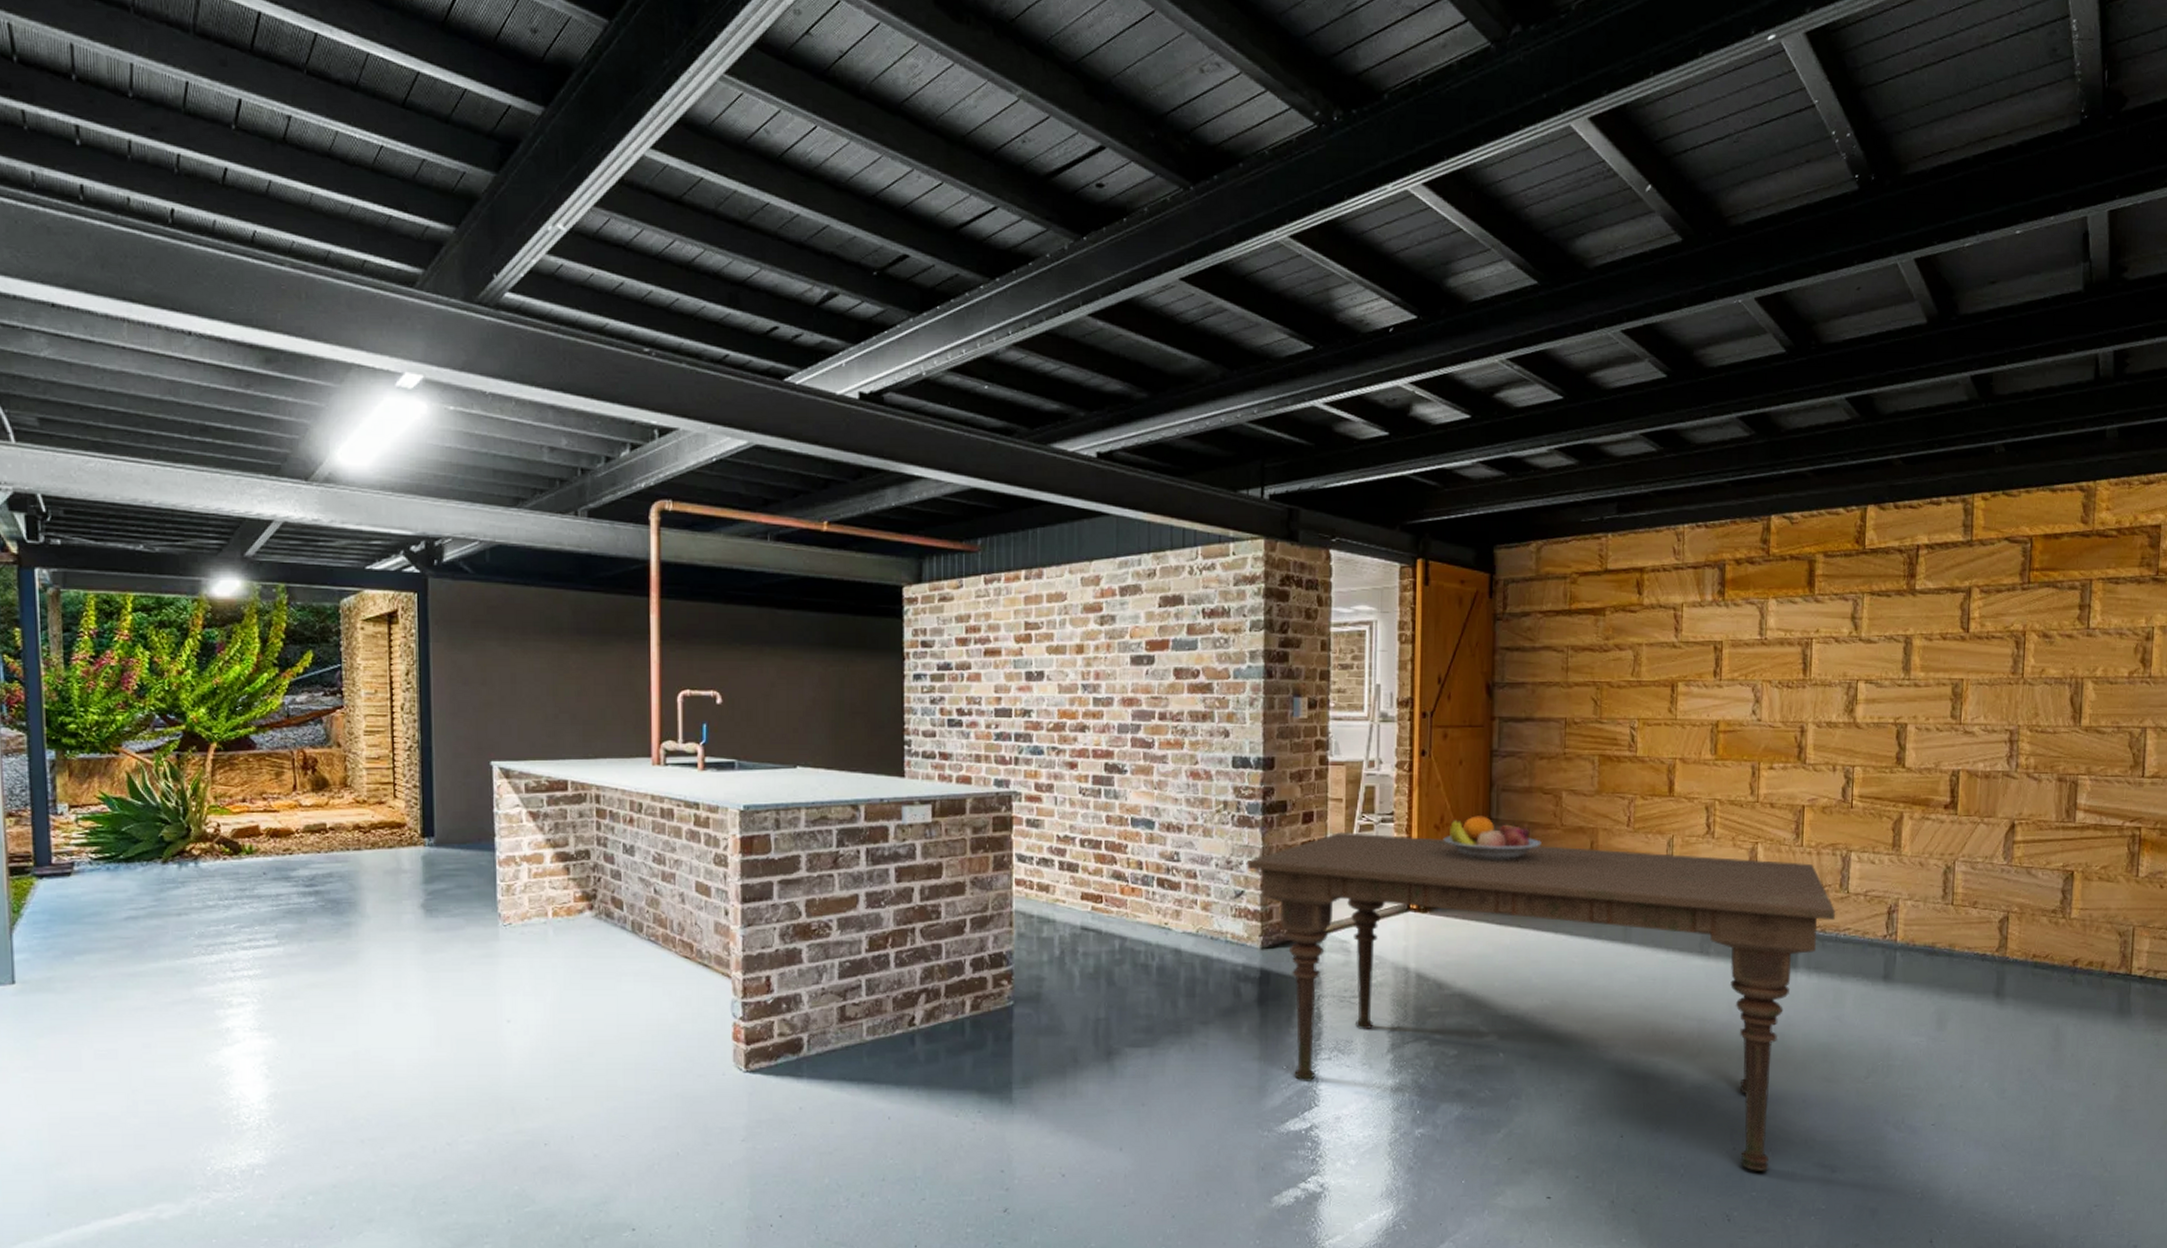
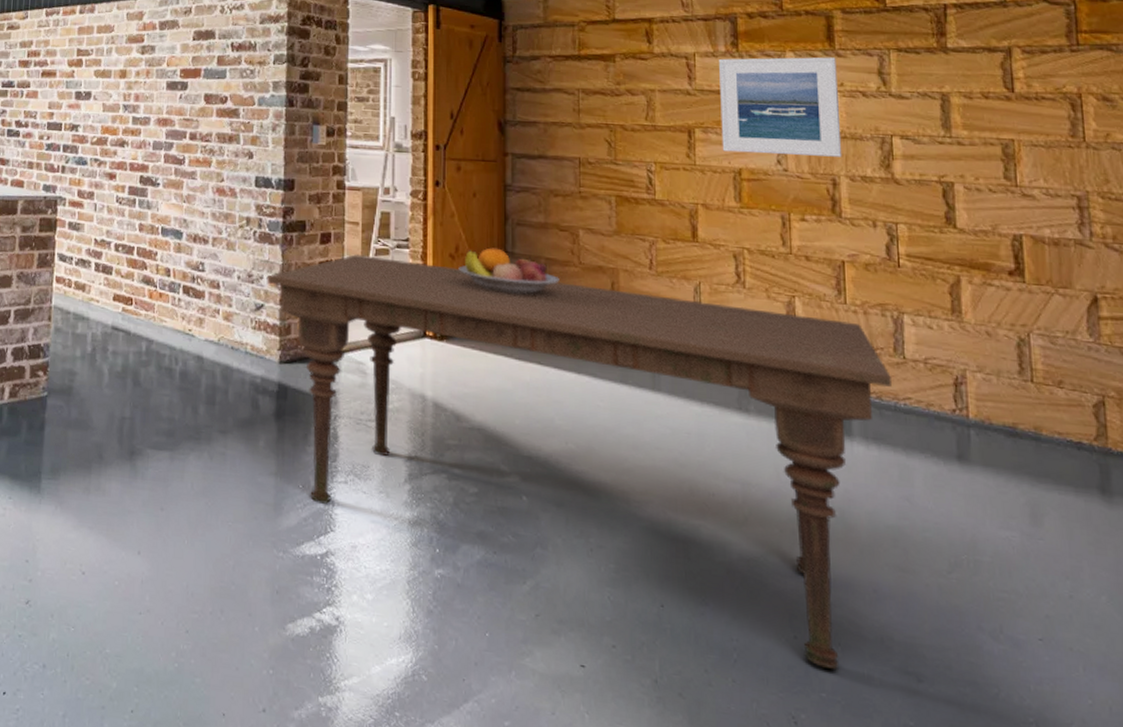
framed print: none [1702,603,1815,705] -> present [719,57,842,157]

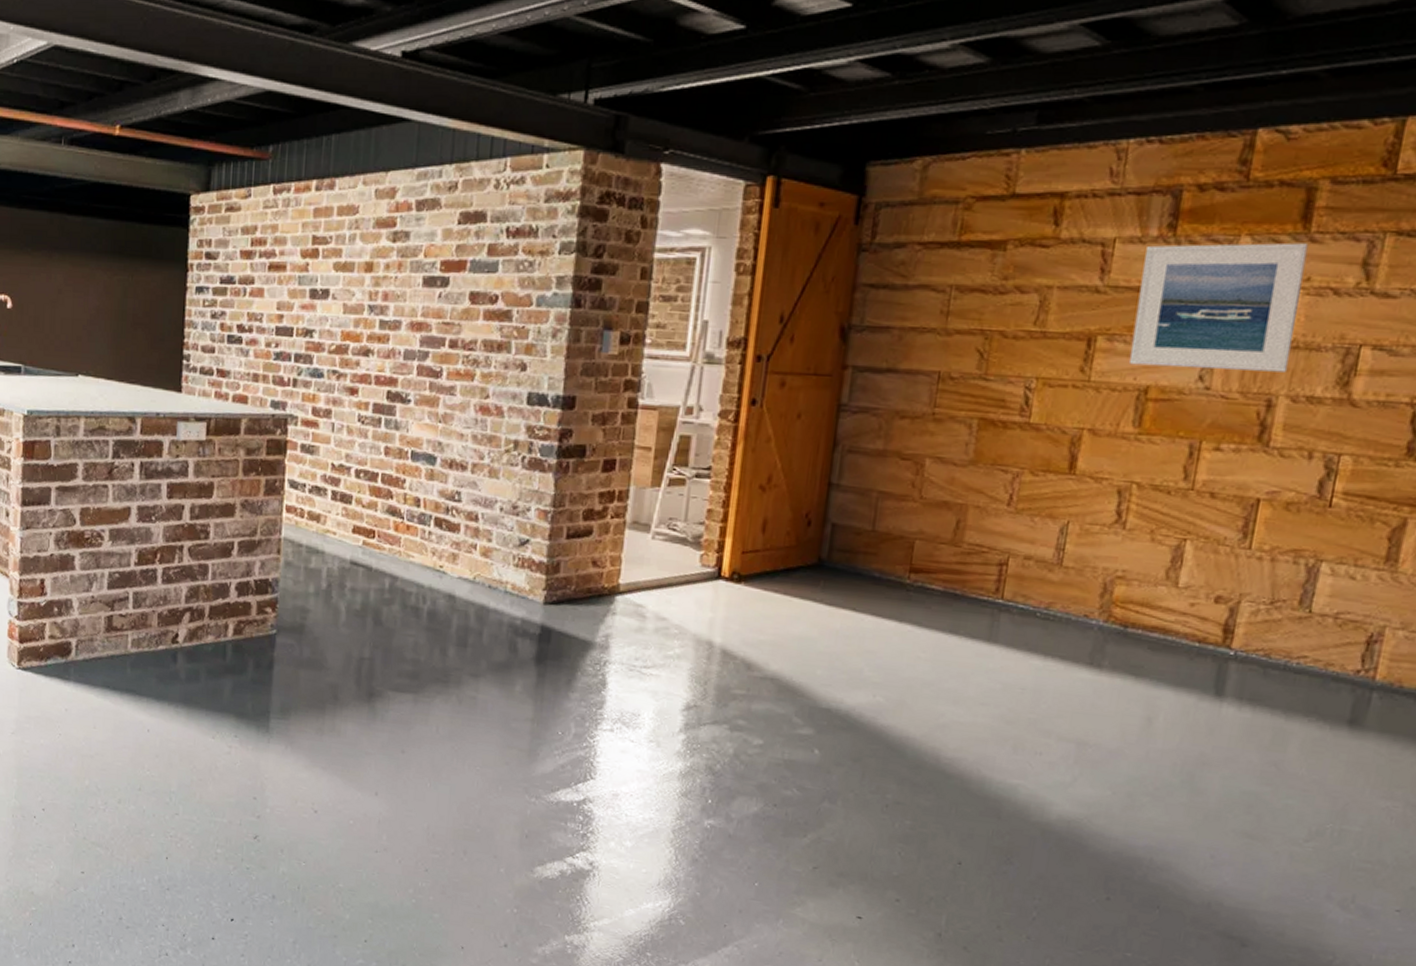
dining table: present [266,254,891,669] -> none [534,485,1288,931]
fruit bowl: present [458,247,560,295] -> none [768,478,893,533]

